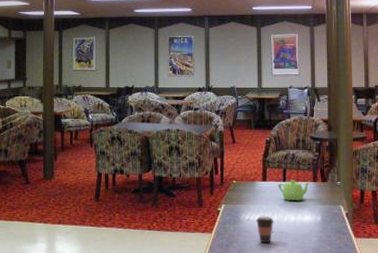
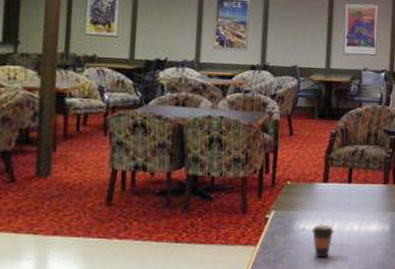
teapot: present [277,180,311,201] -> none [341,181,381,207]

